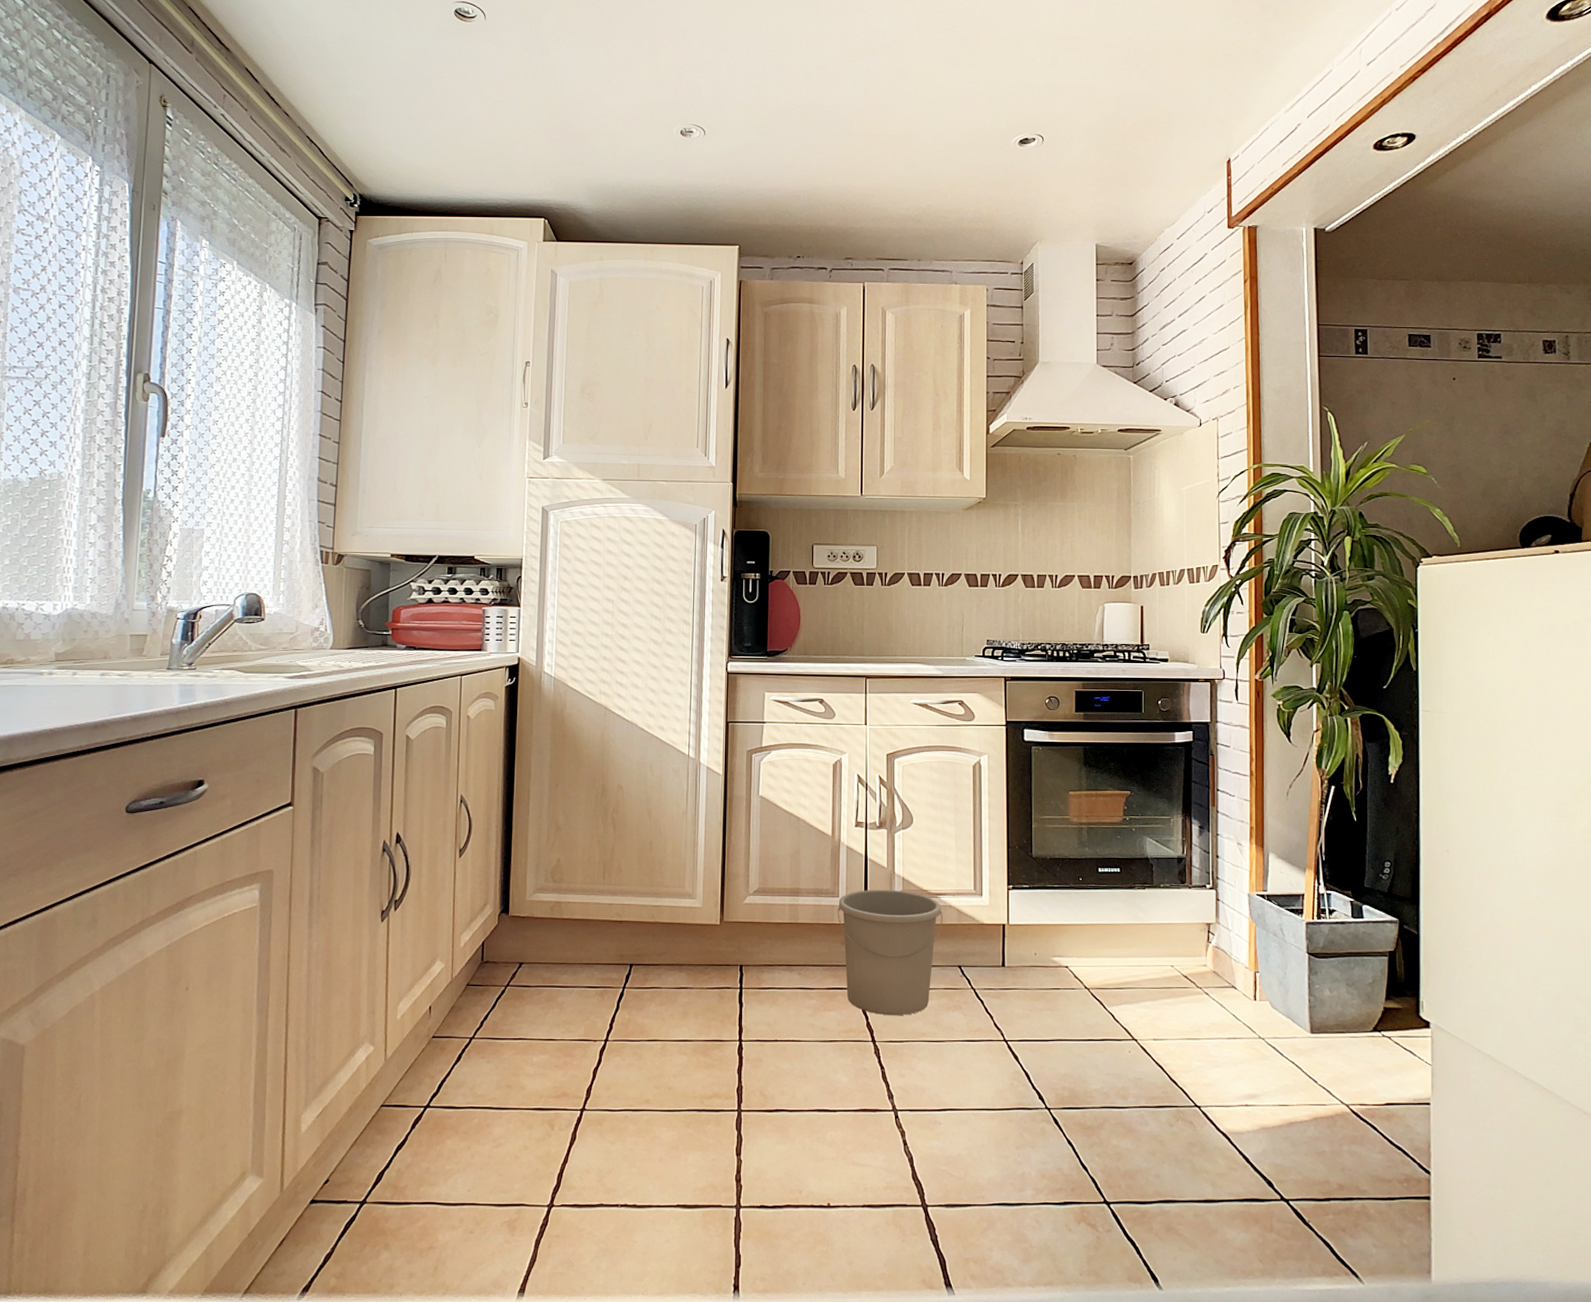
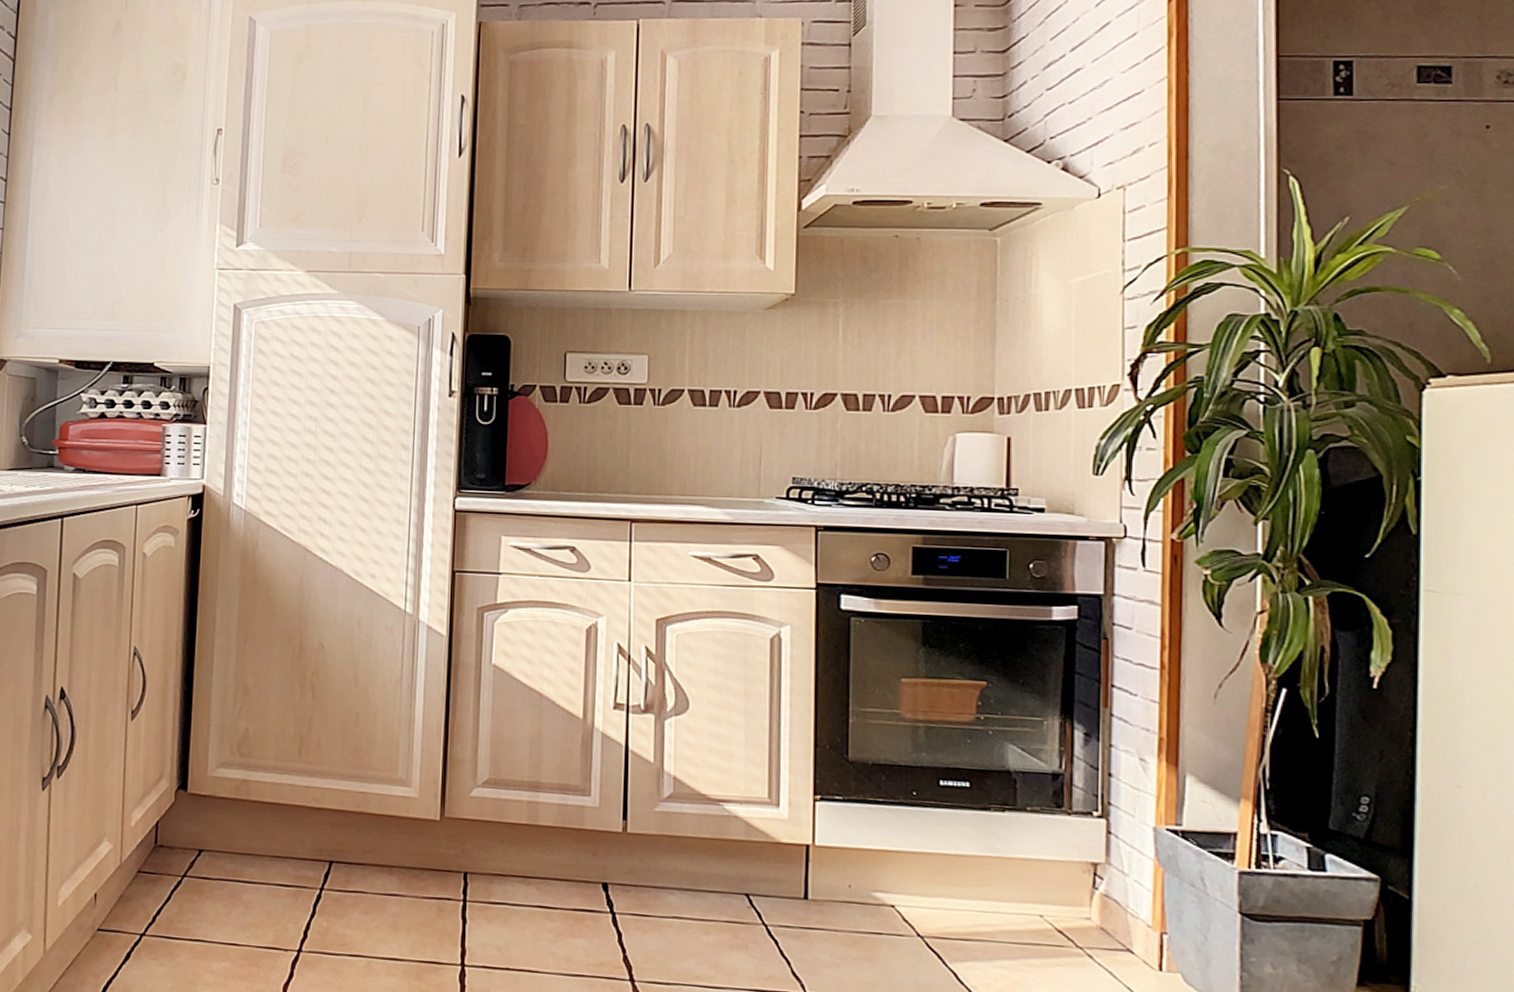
bucket: present [837,889,943,1016] -> none [588,789,726,951]

